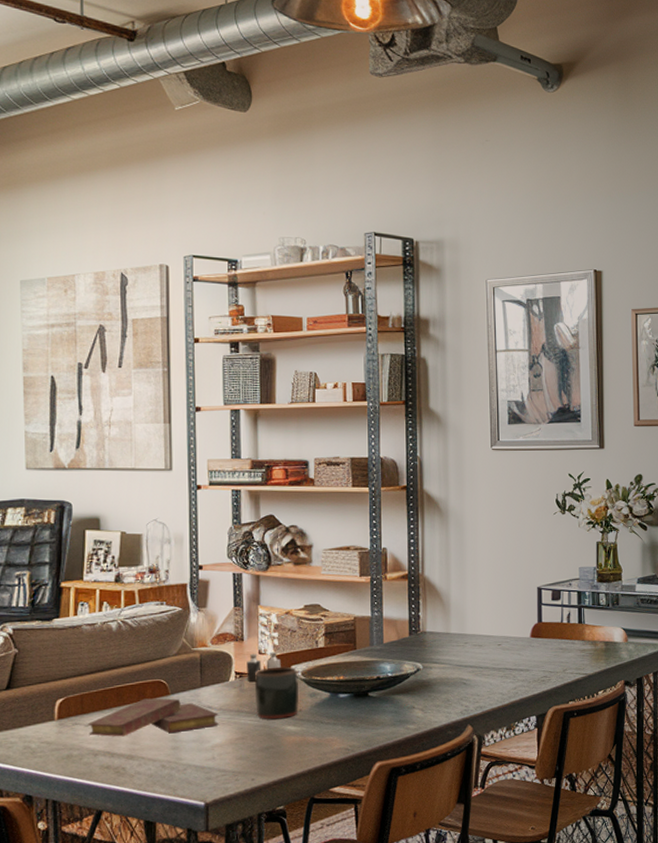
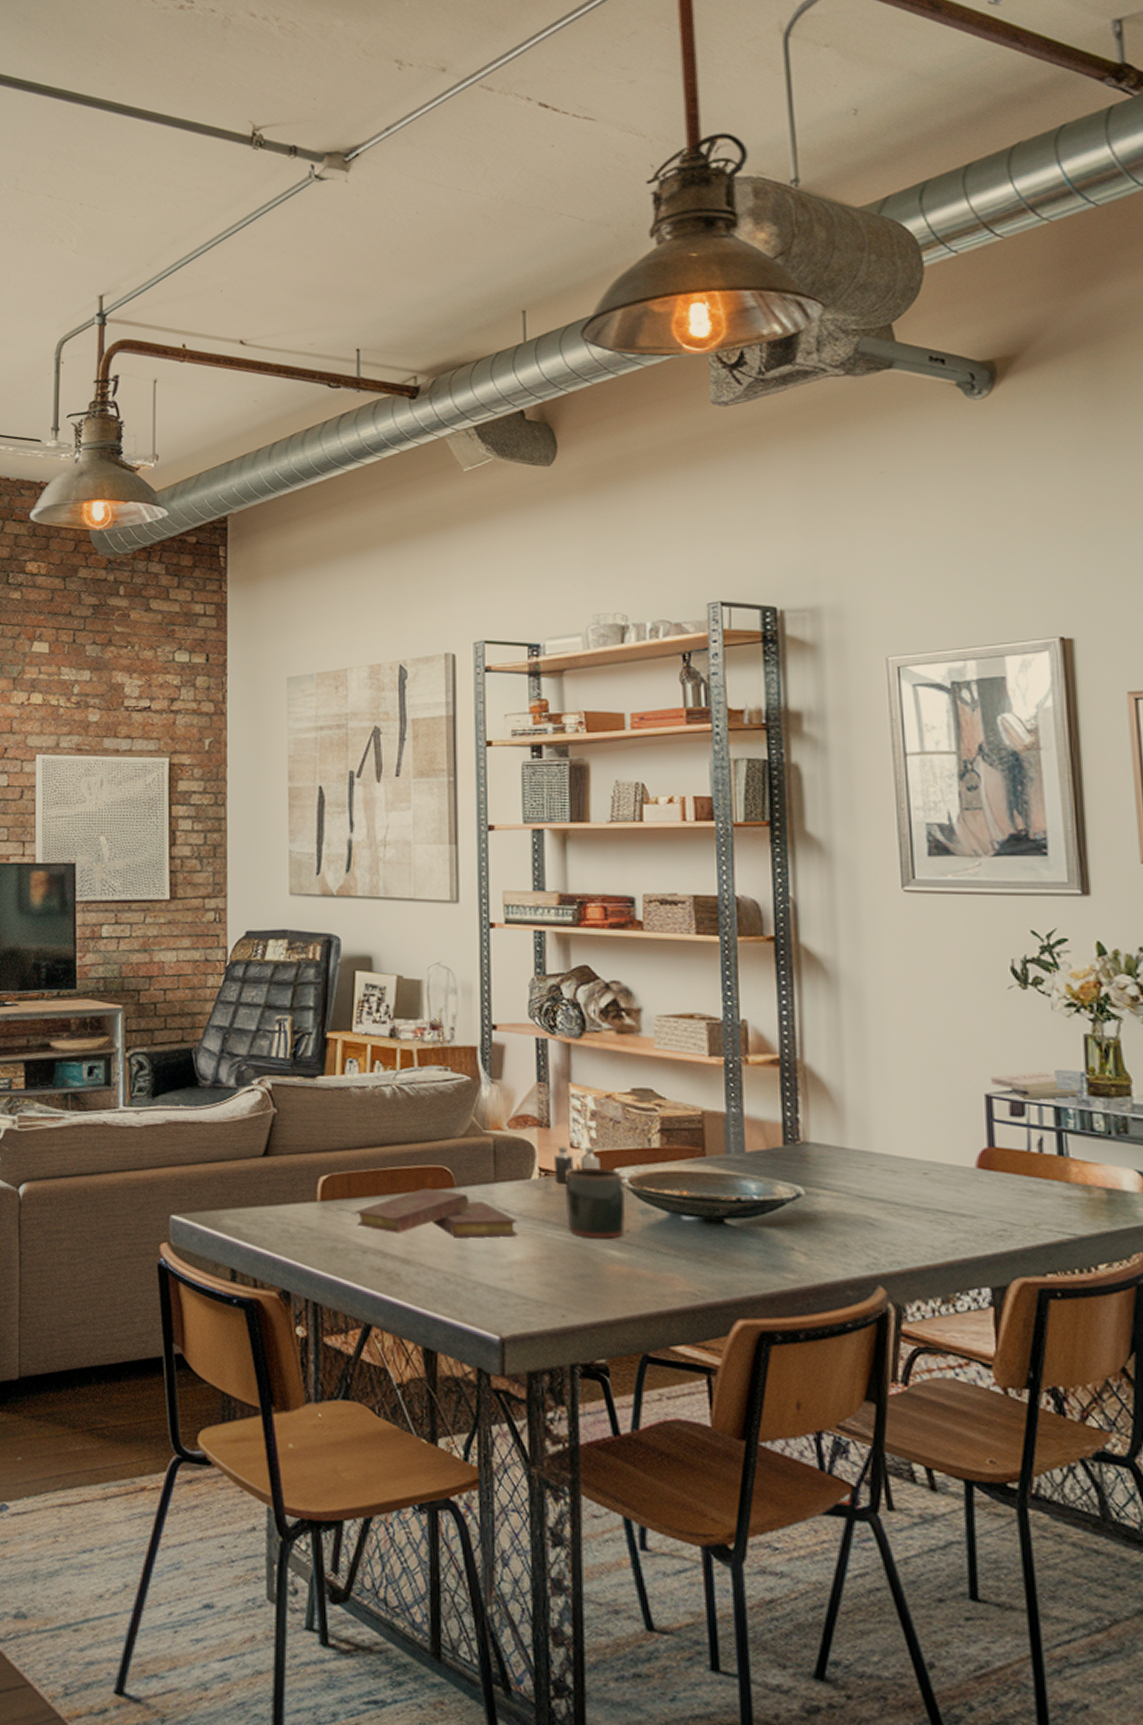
books: none [541,569,593,589] -> present [991,1071,1080,1100]

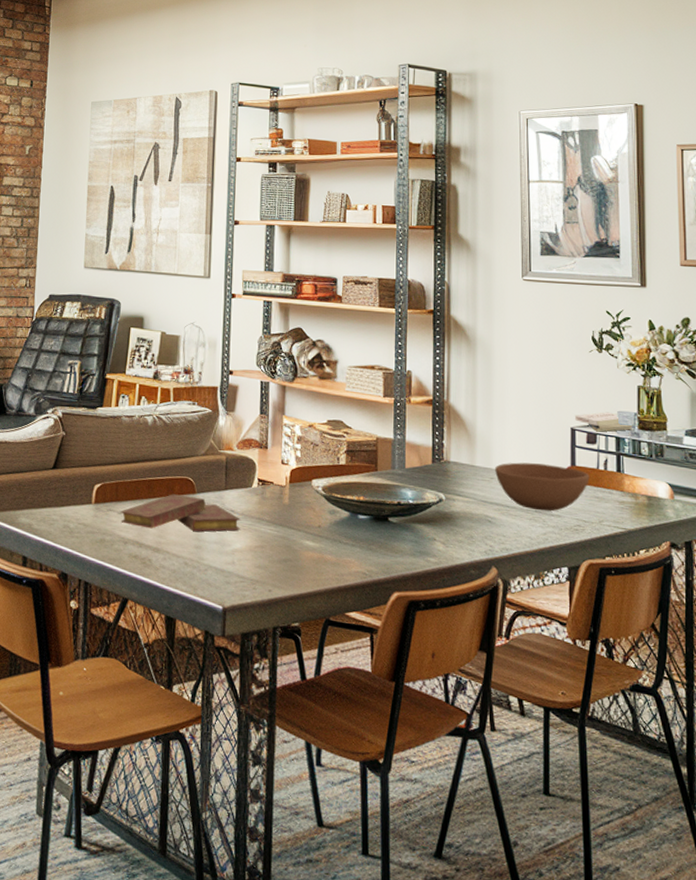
candle: present [554,1146,600,1183] -> none [269,462,302,491]
mug: present [564,1166,626,1238] -> none [275,478,320,532]
bowl: none [874,1143,1018,1211] -> present [494,462,590,512]

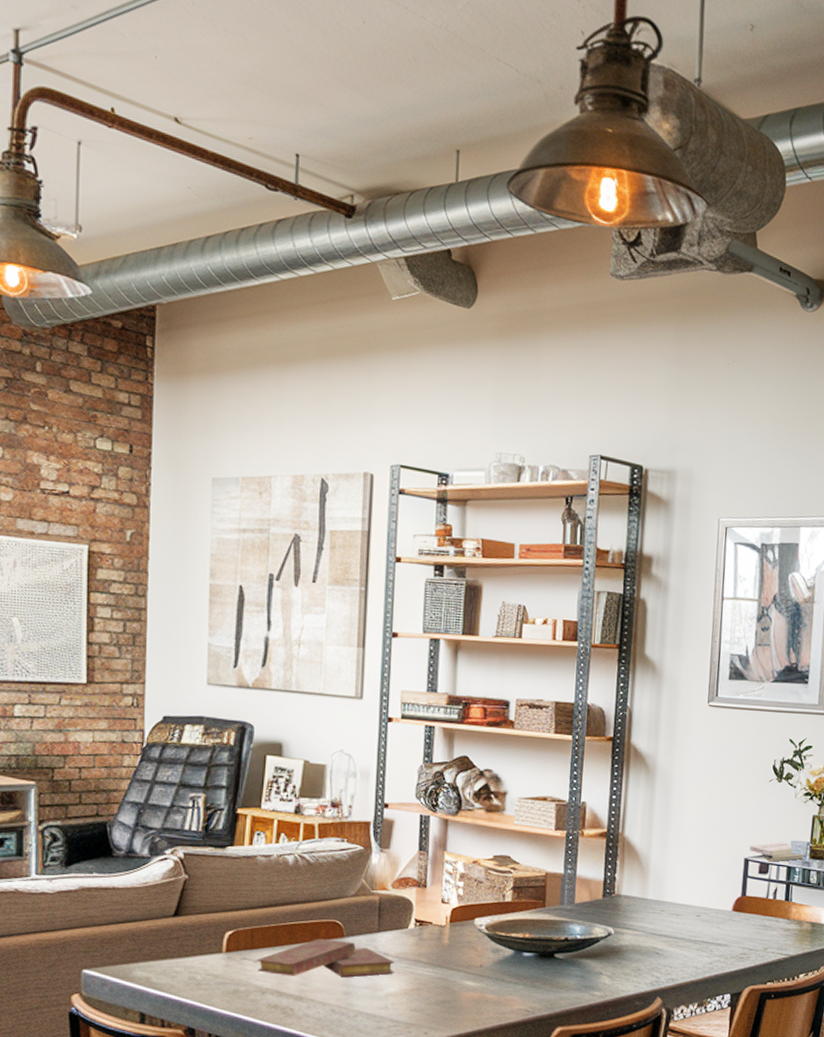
bowl: present [494,462,590,512] -> none [665,894,759,941]

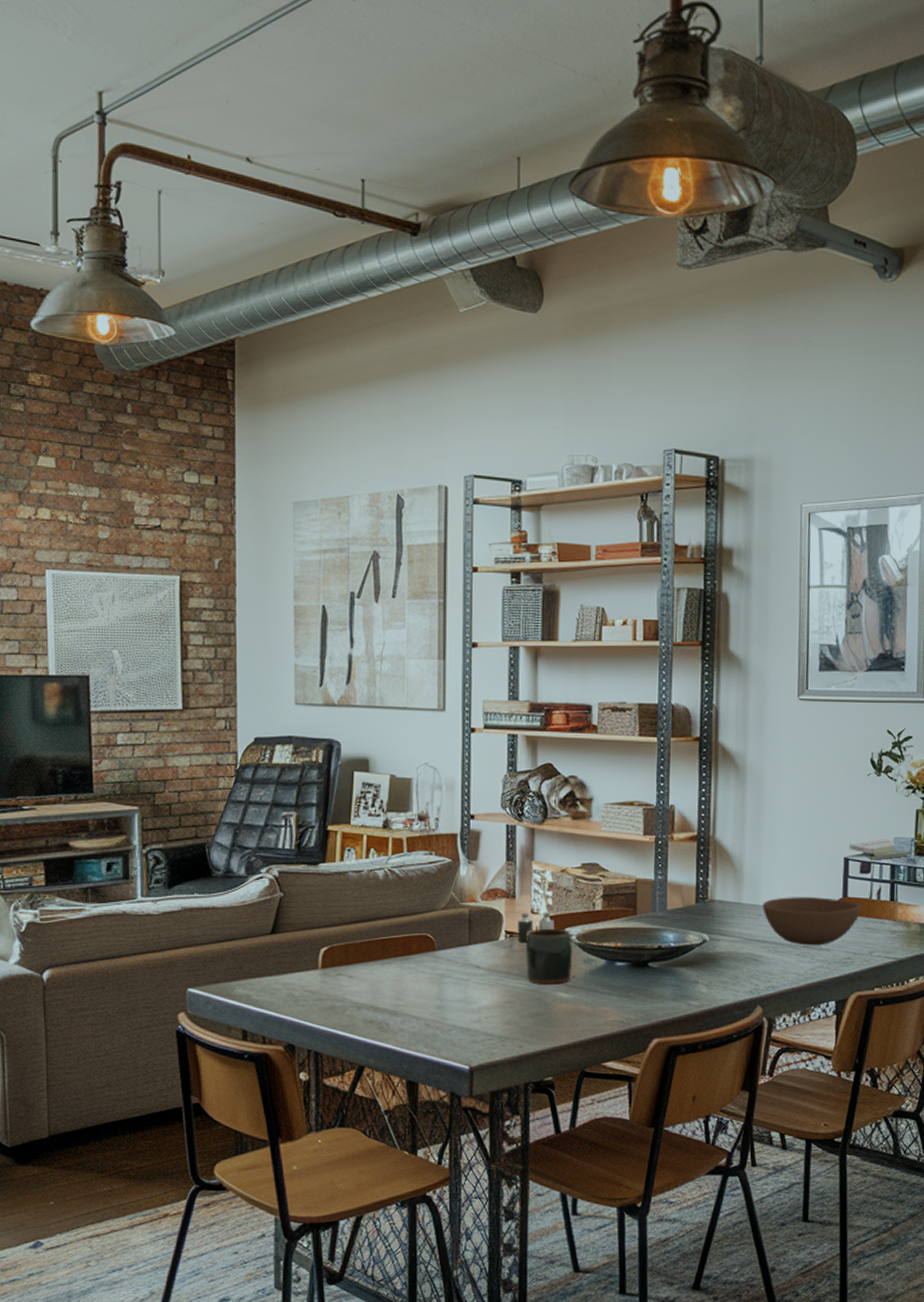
book: present [256,939,395,978] -> none [351,953,487,992]
candle: none [427,902,464,931] -> present [517,912,554,942]
mug: none [434,917,482,972] -> present [525,928,574,983]
bowl: none [665,894,759,941] -> present [762,897,862,946]

